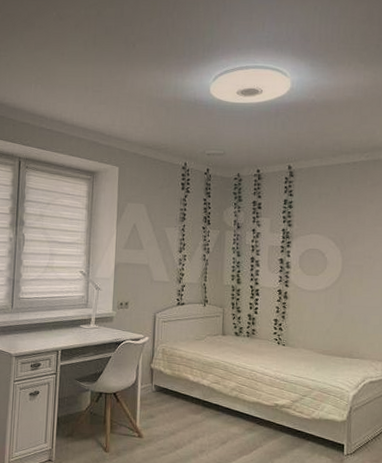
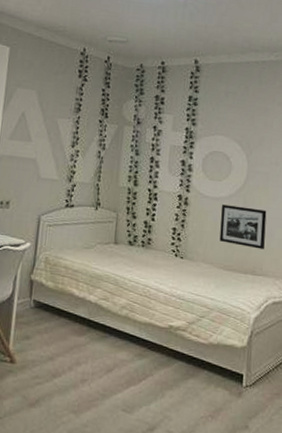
picture frame: none [318,297,362,335] -> present [219,204,267,250]

